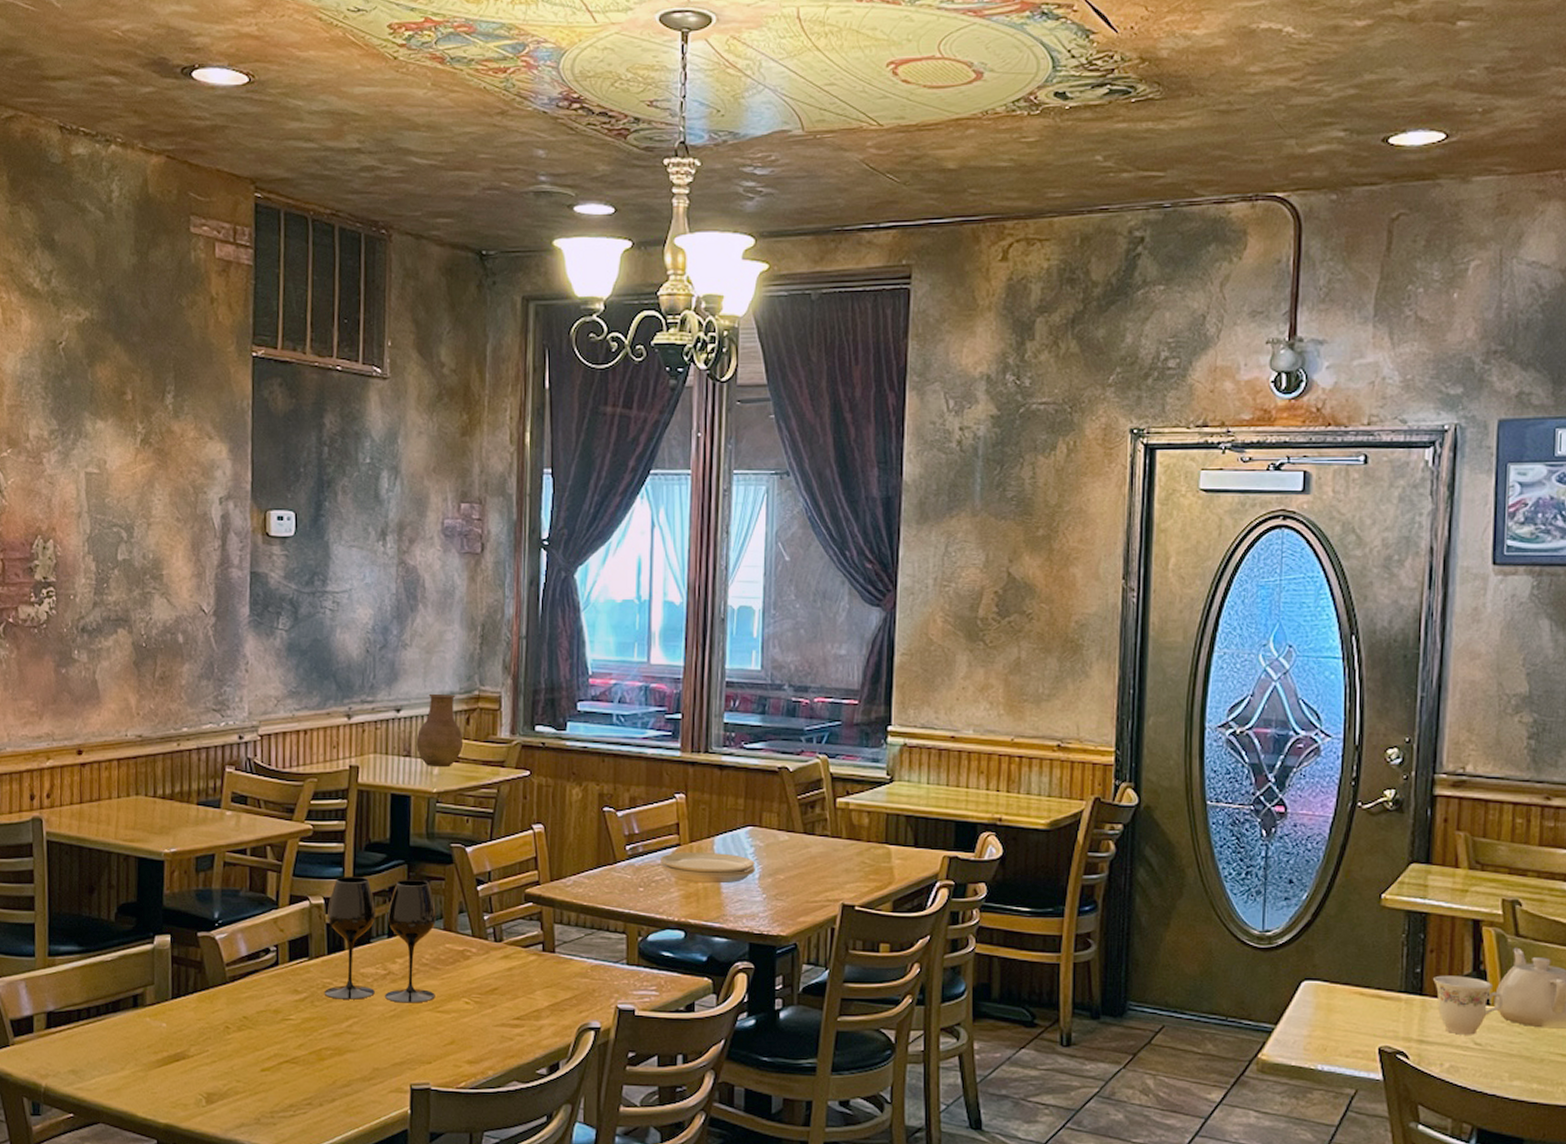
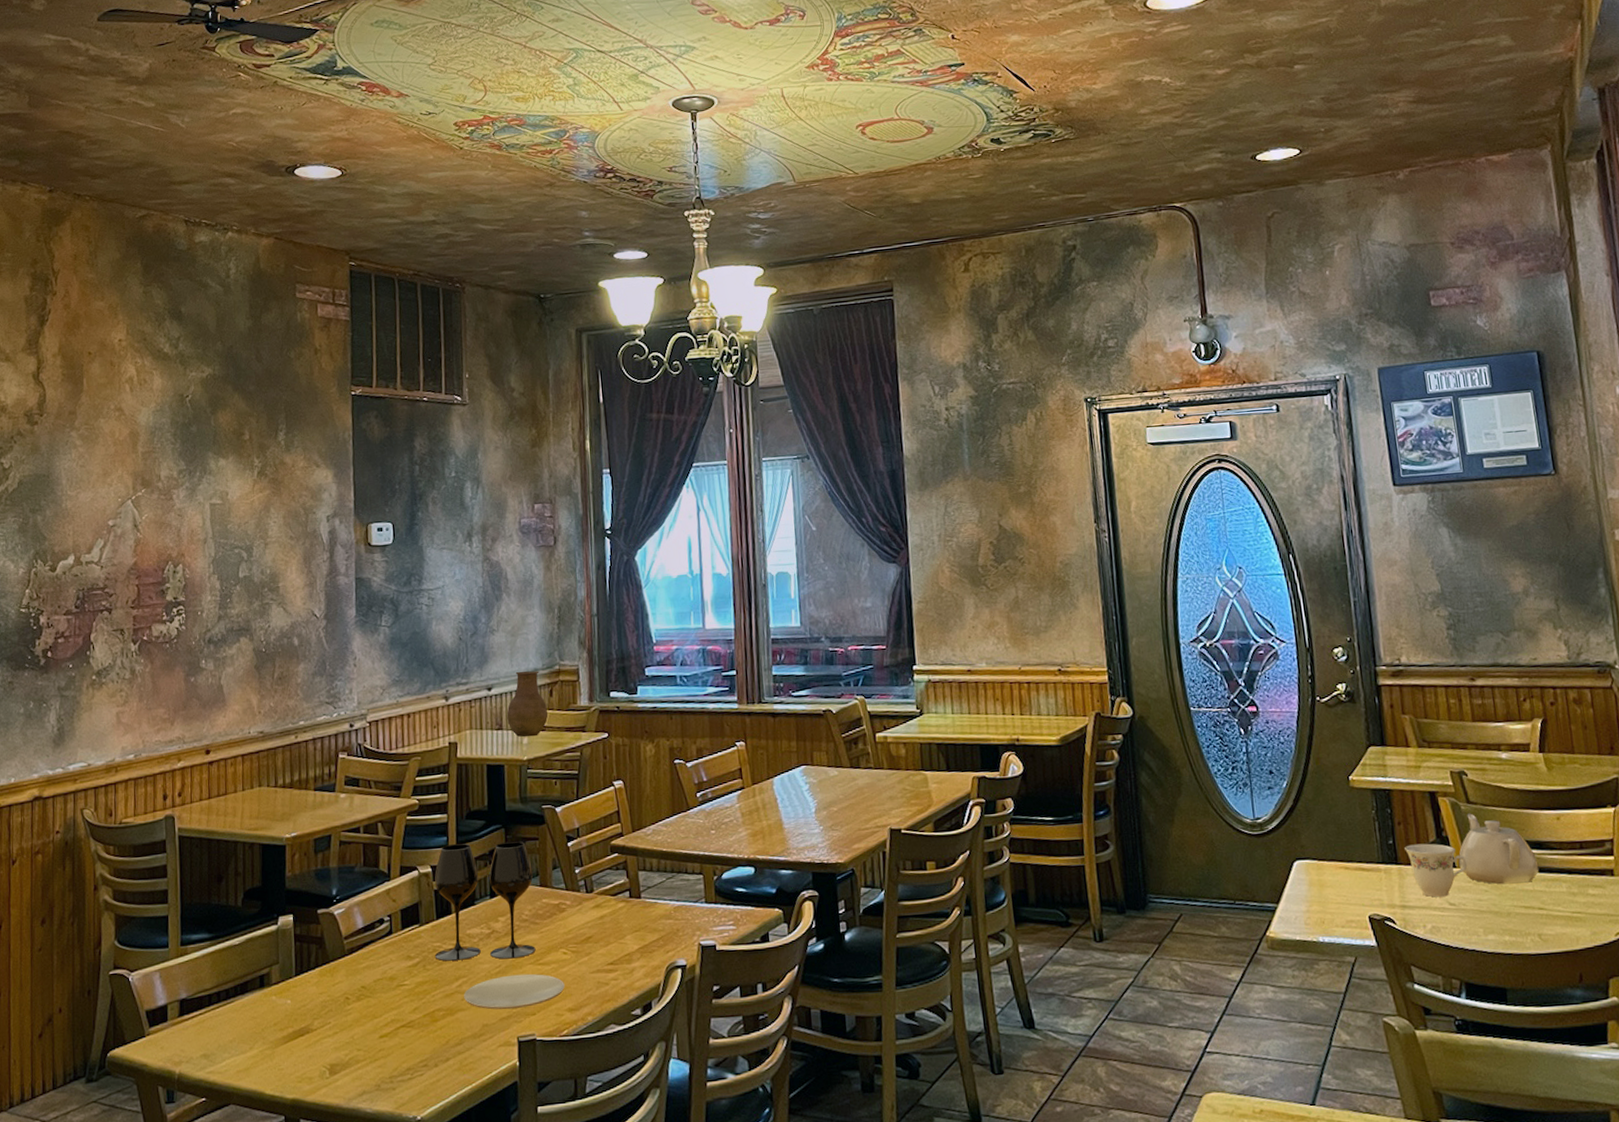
plate: none [354,1020,465,1056] -> present [464,973,565,1010]
plate: present [659,851,755,884] -> none [727,792,812,821]

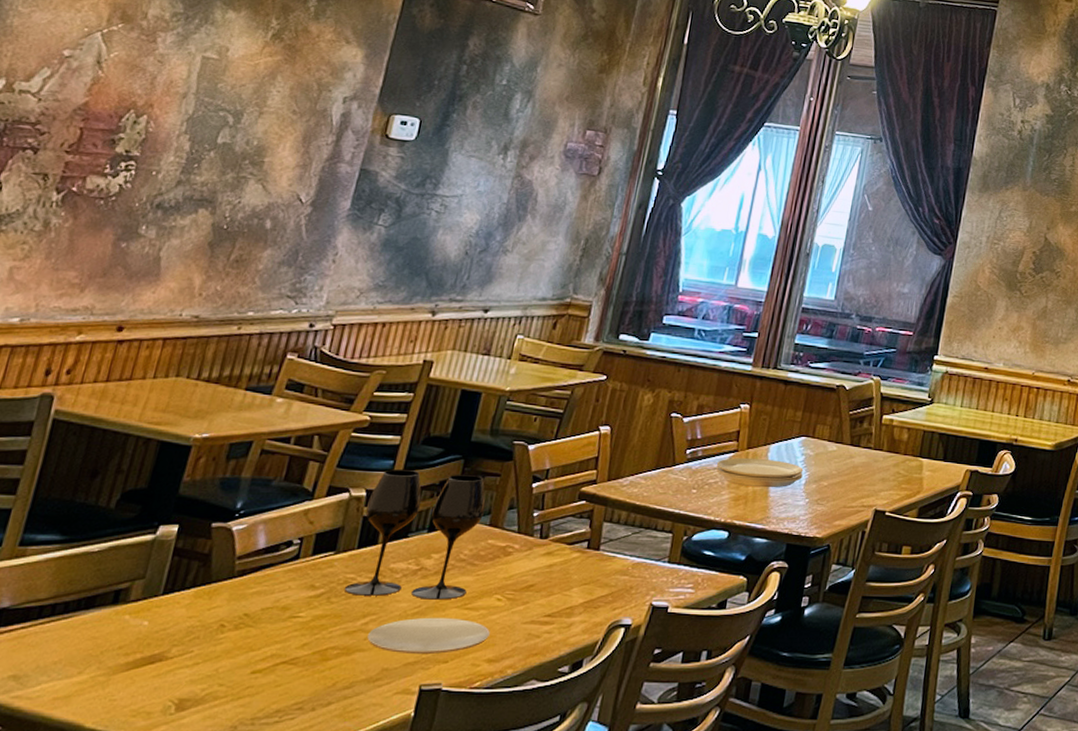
vase: present [506,671,548,738] -> none [497,297,547,368]
plate: none [727,792,812,821] -> present [715,457,804,488]

